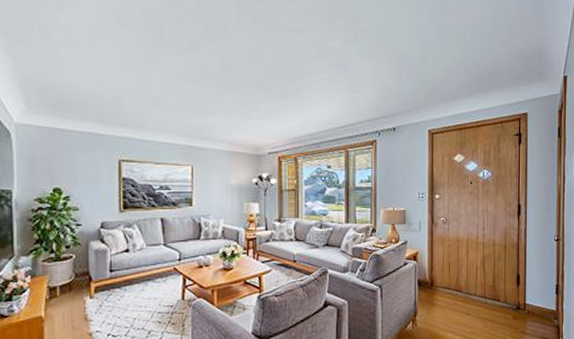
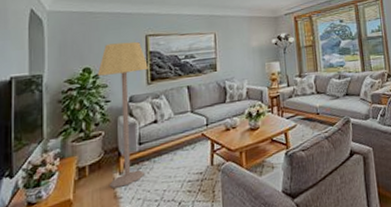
lamp: none [67,165,121,311] -> present [97,41,148,189]

